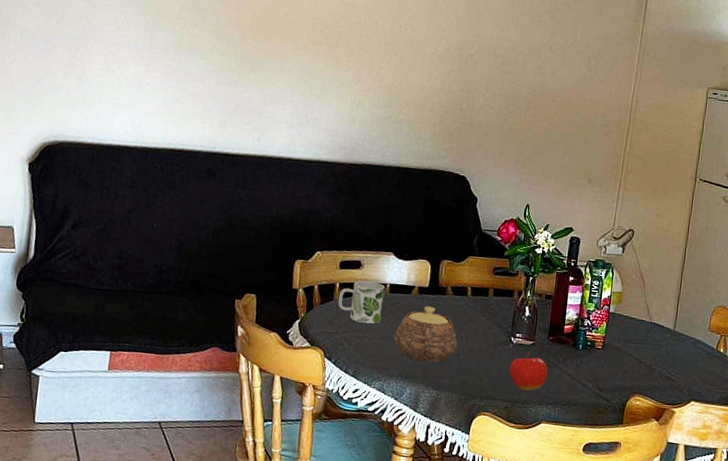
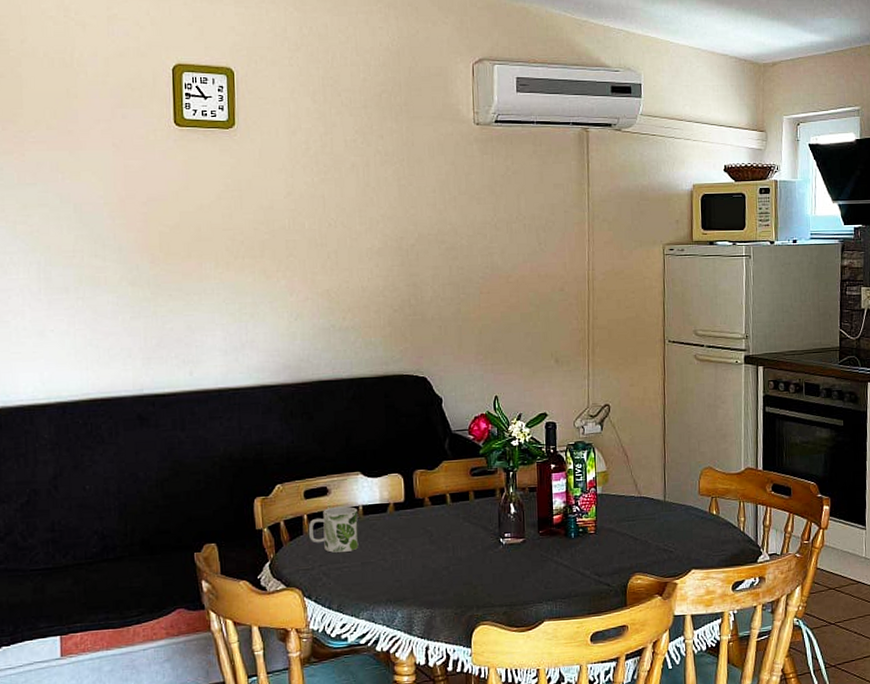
teapot: present [394,305,458,363] -> none [376,521,444,582]
fruit: present [509,352,549,391] -> none [503,550,544,591]

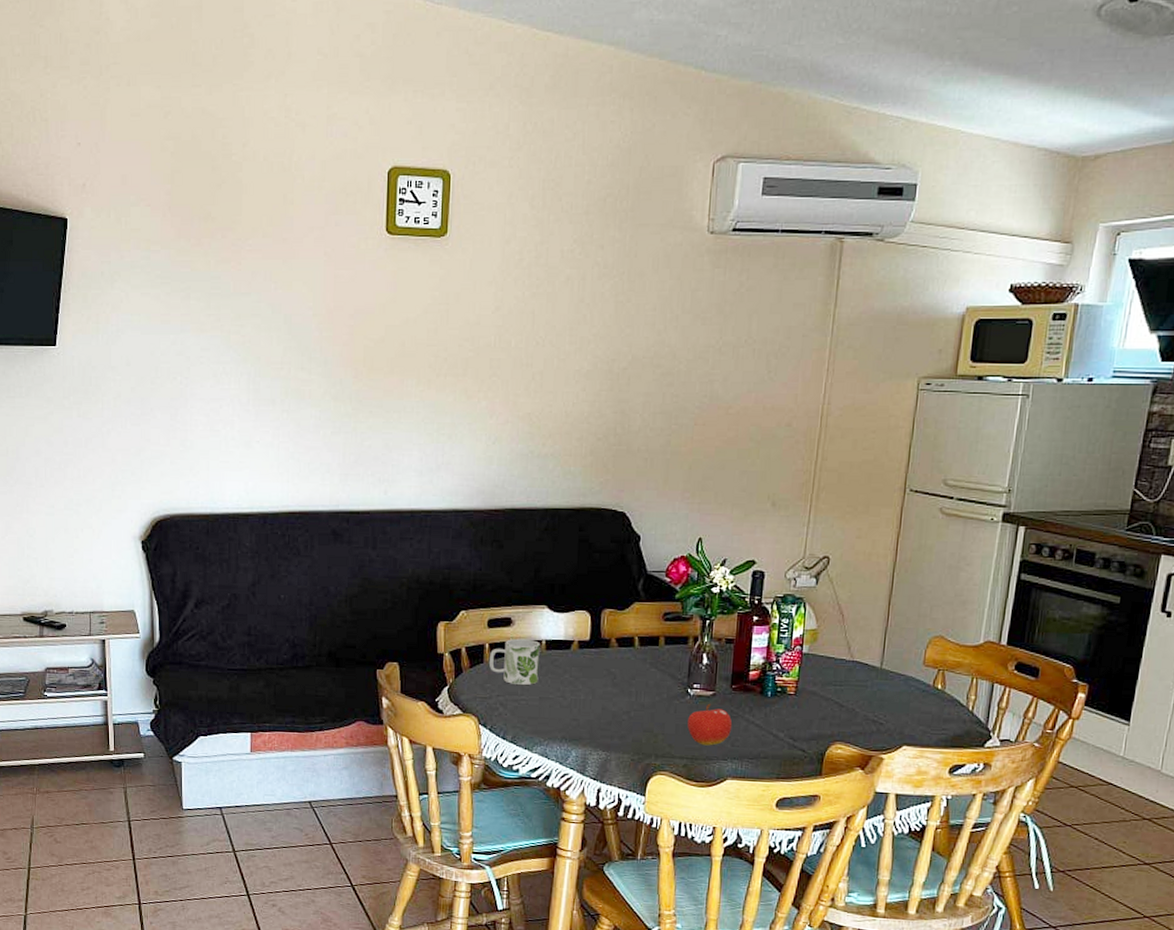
fruit: none [503,550,544,591] -> present [687,703,733,746]

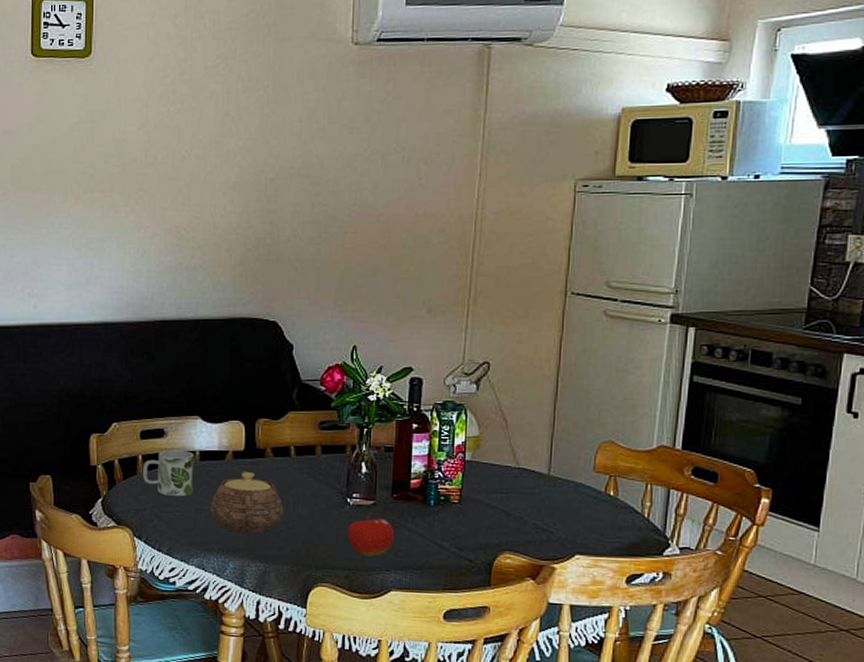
teapot: none [554,660,626,722] -> present [210,471,284,533]

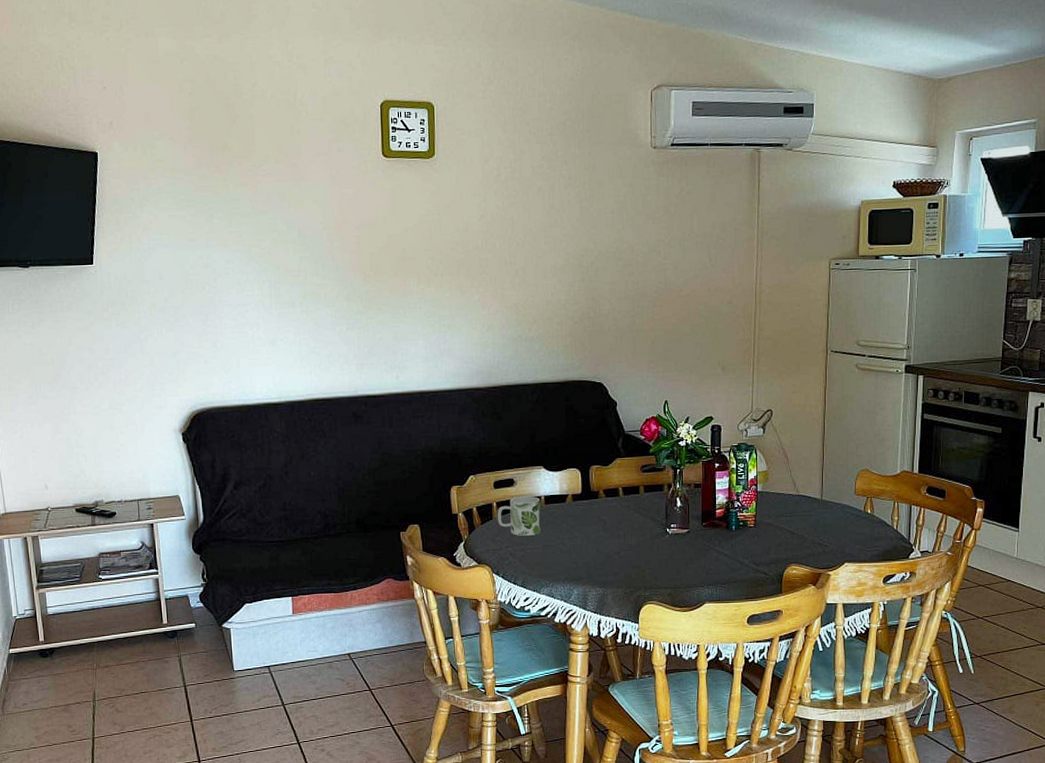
teapot: present [210,471,284,533] -> none [556,510,616,564]
fruit: present [348,513,395,557] -> none [669,539,706,576]

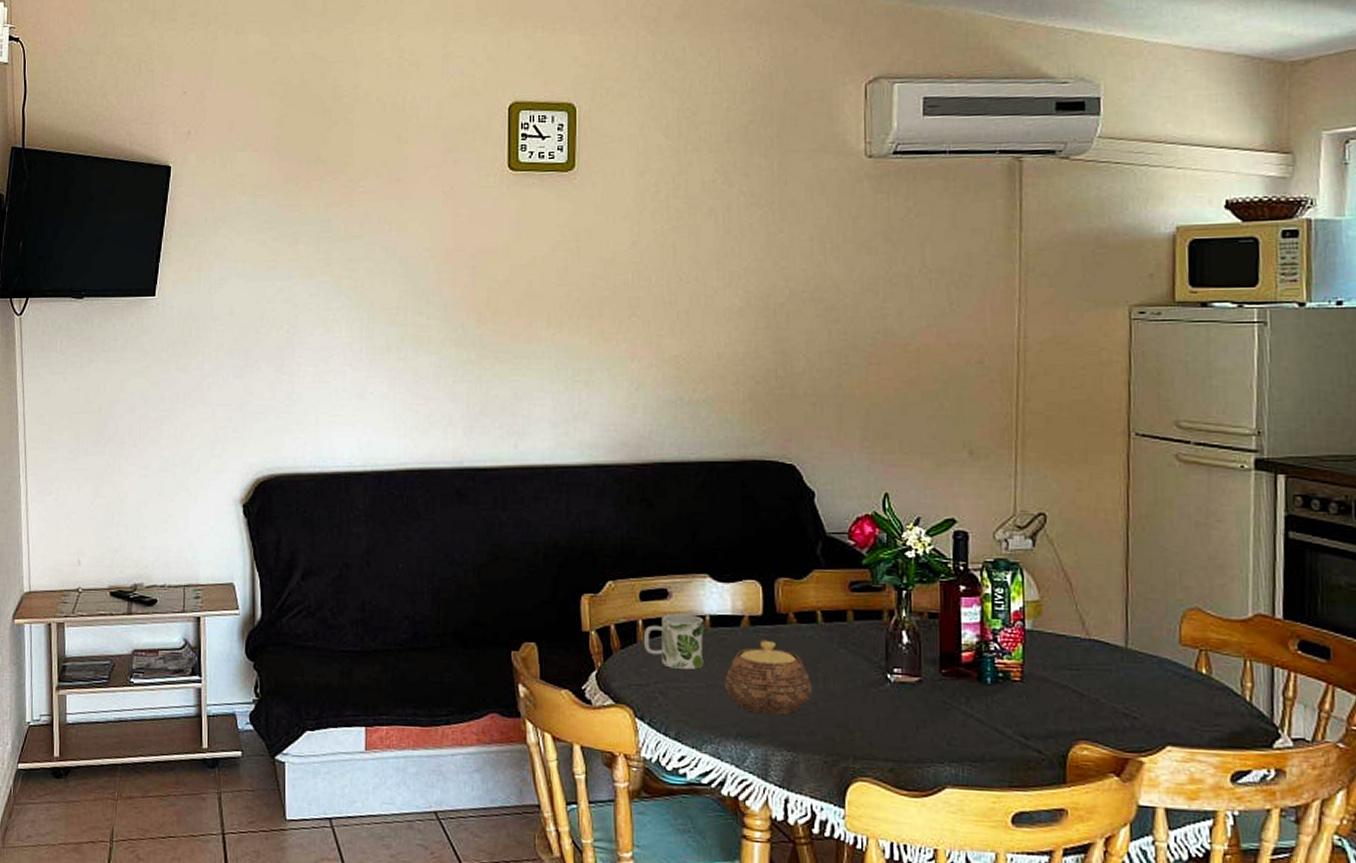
teapot: none [556,510,616,564] -> present [725,639,812,715]

